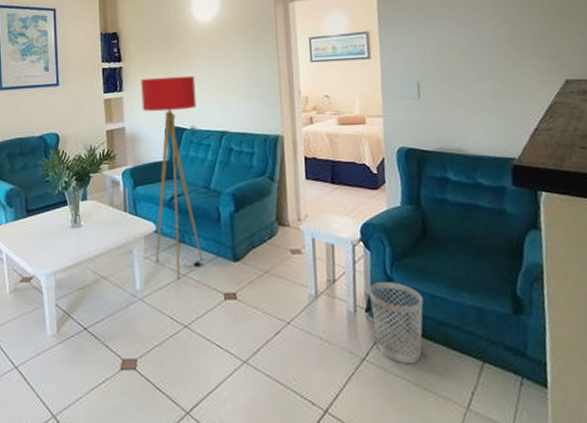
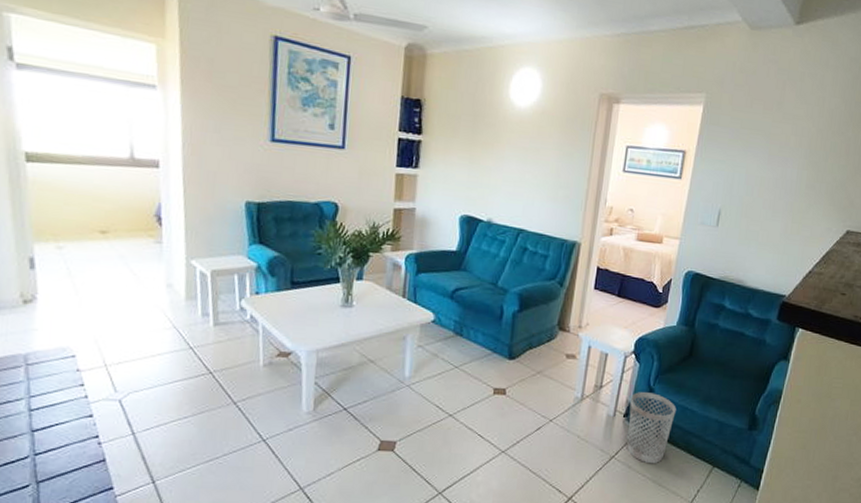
floor lamp: present [141,75,203,280] -> none [429,158,501,371]

